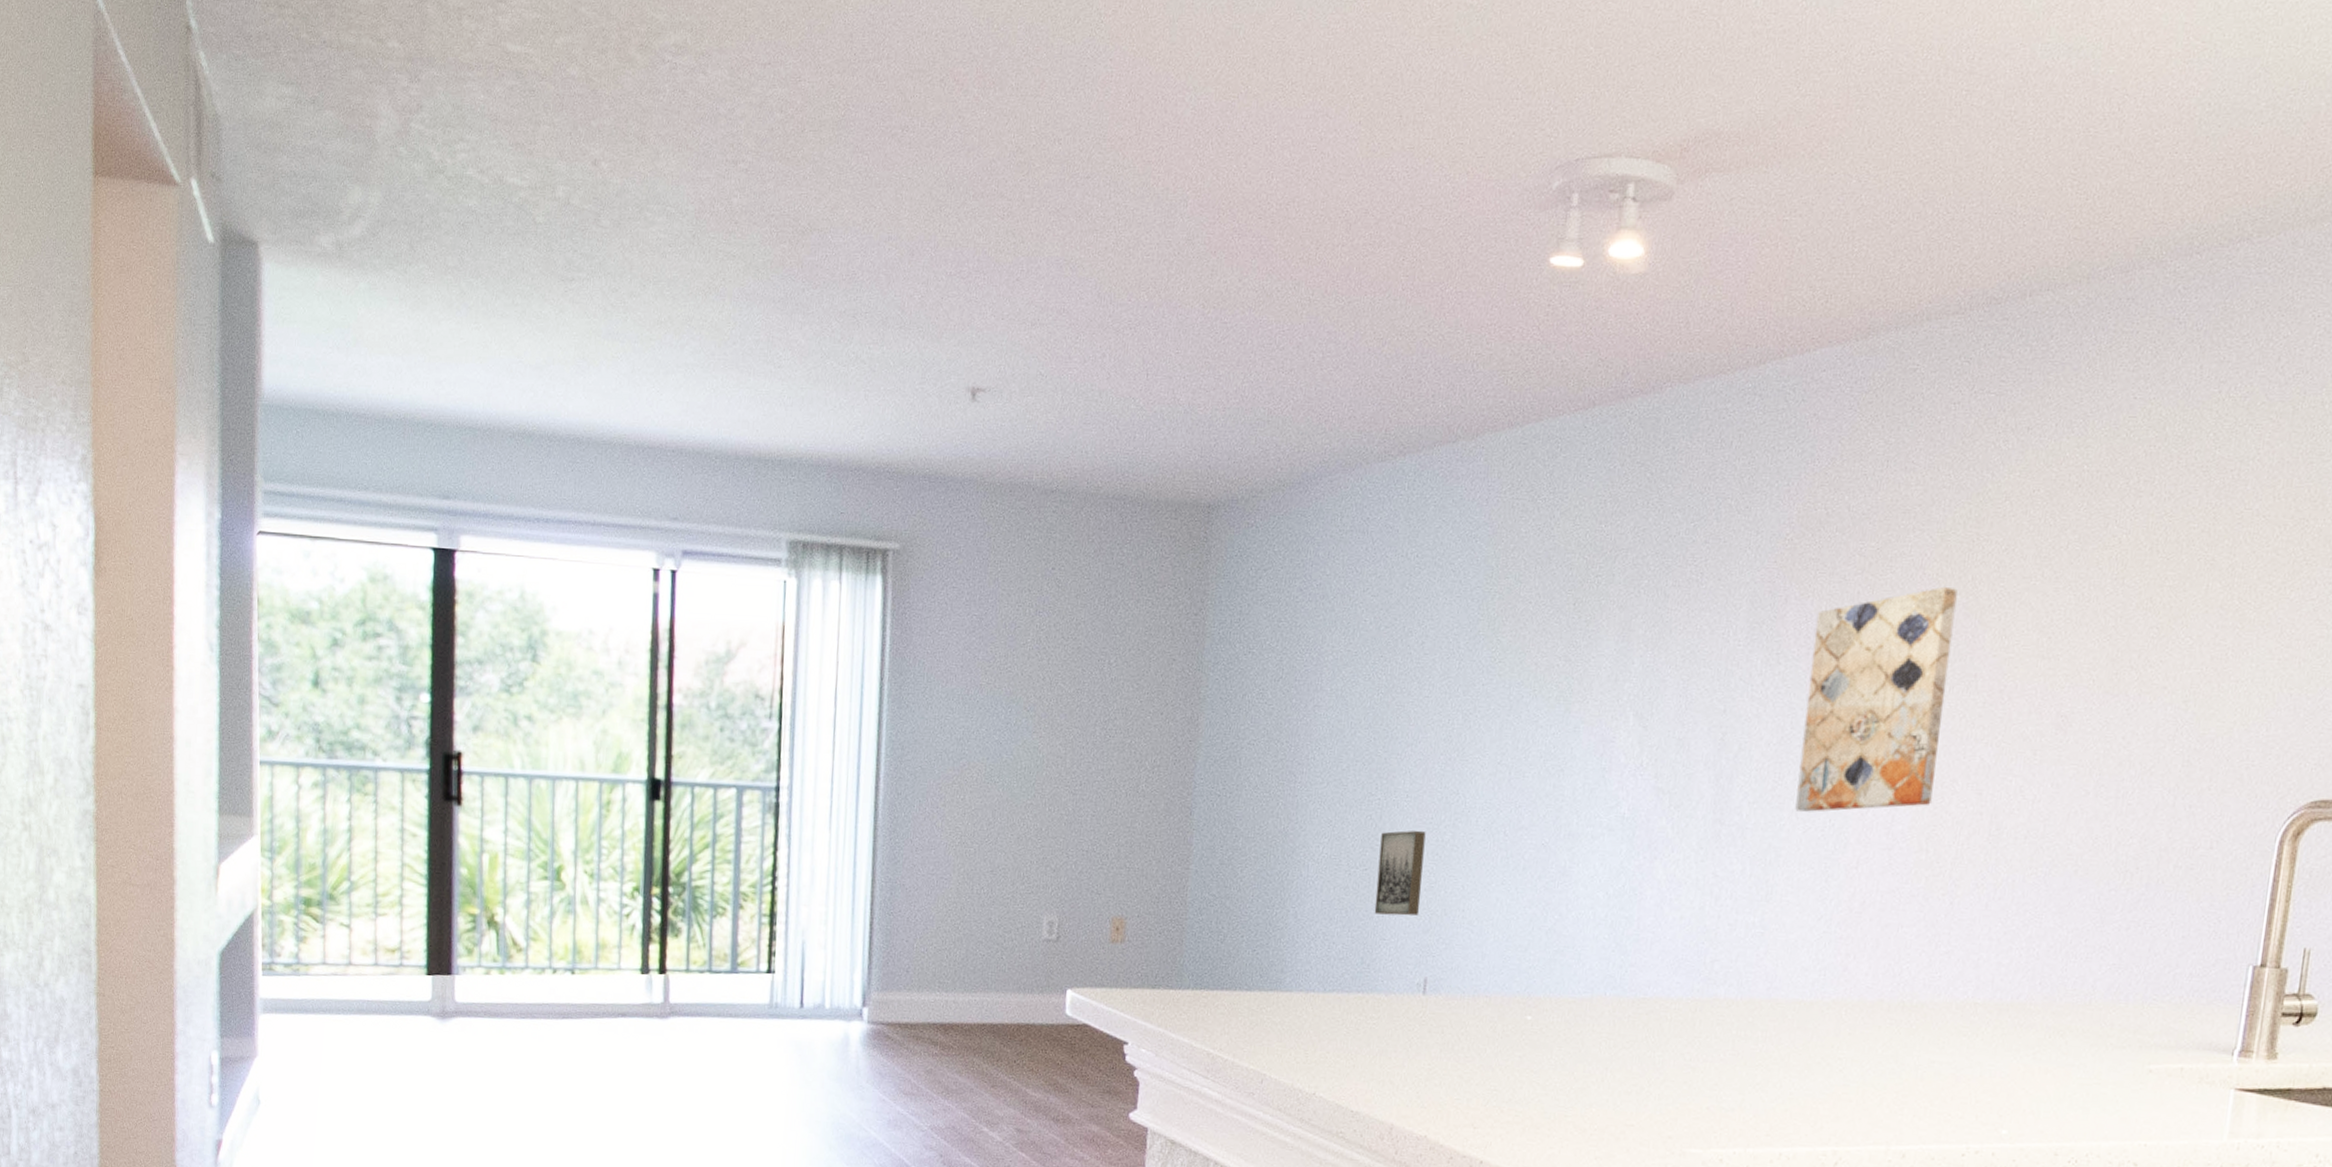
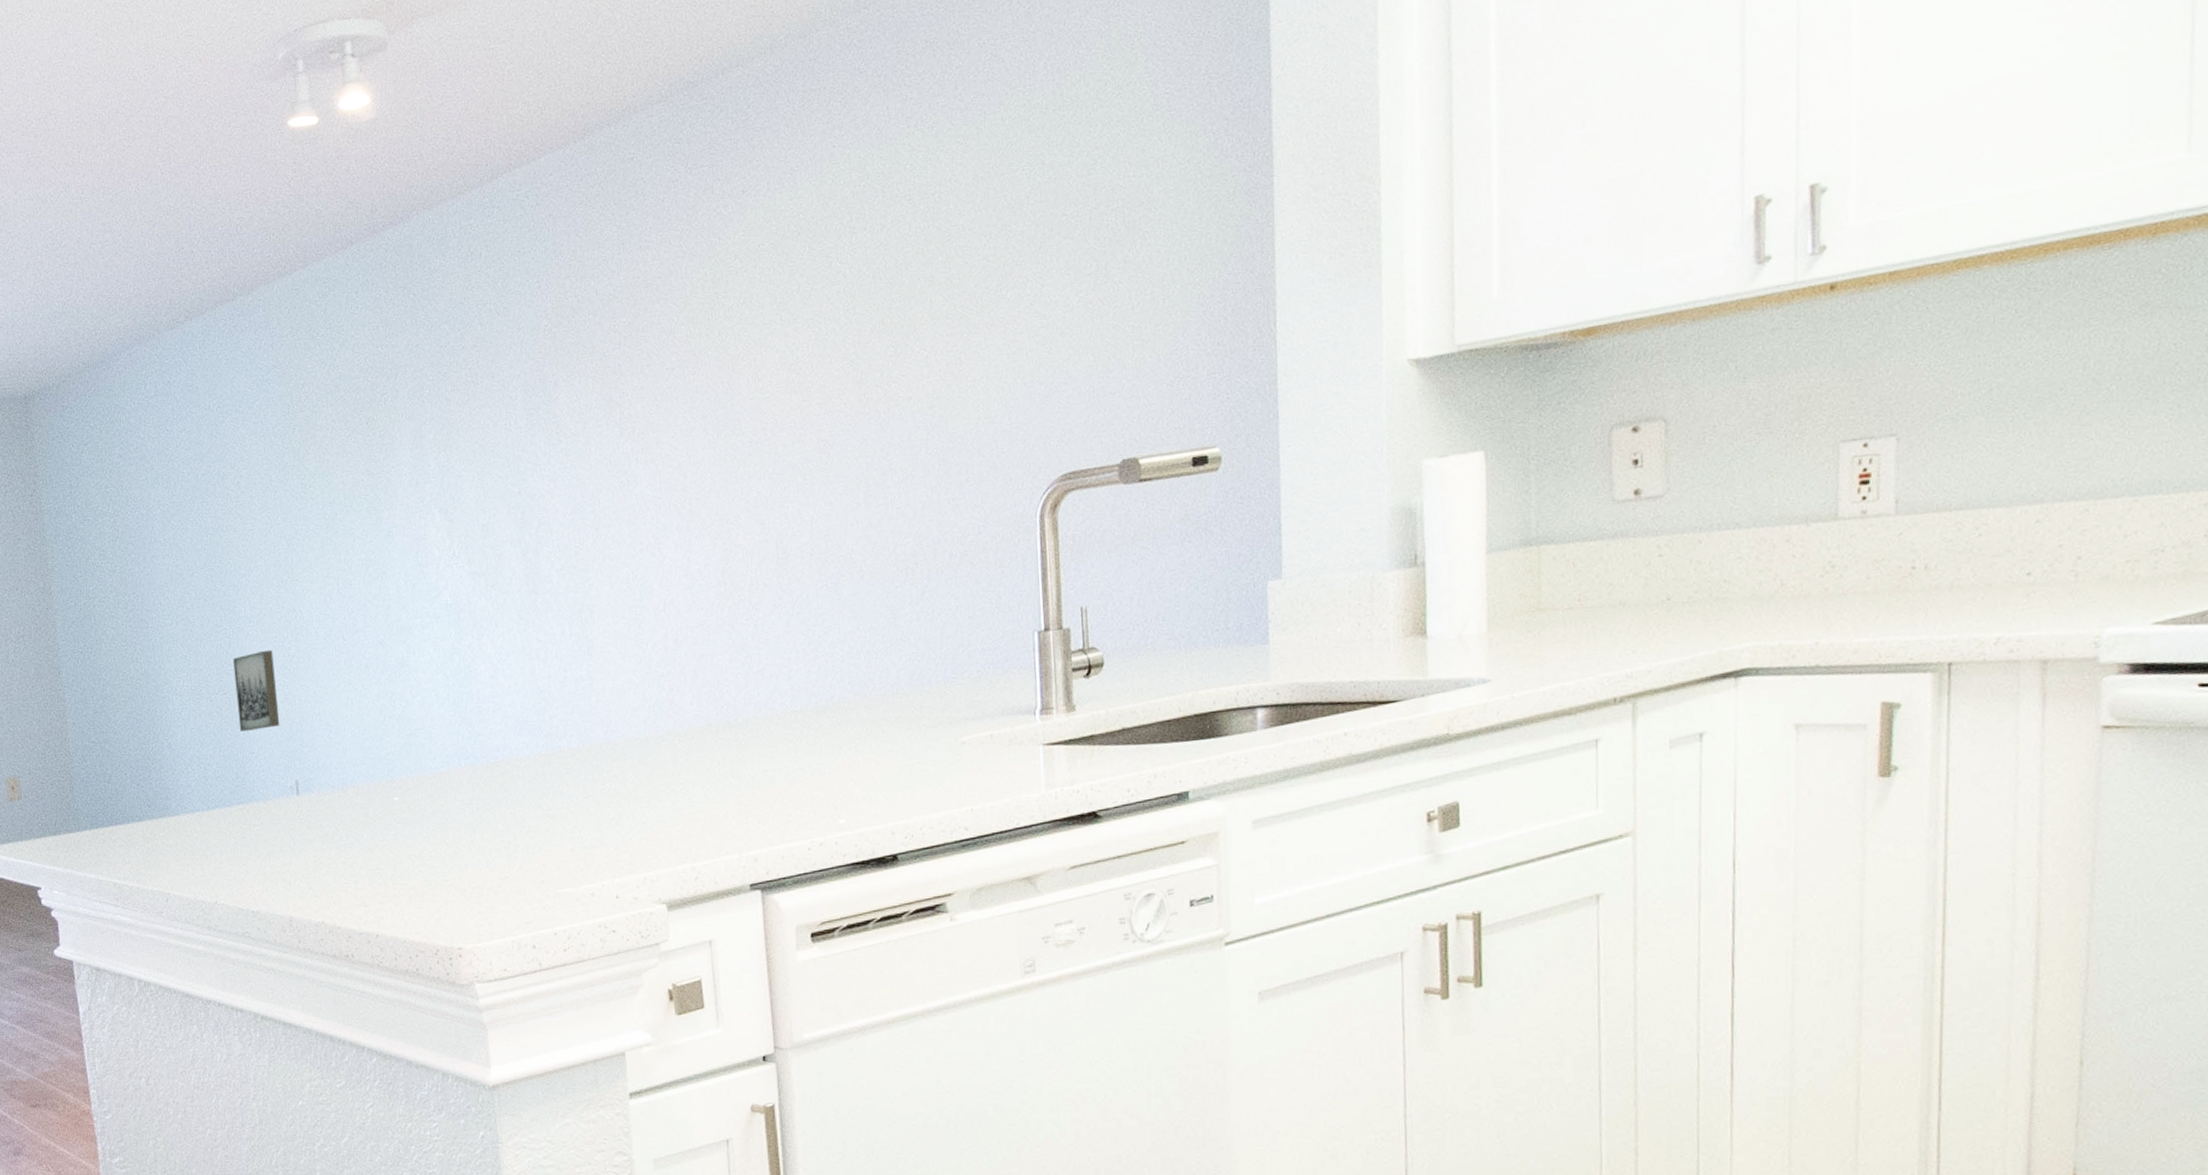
wall art: present [1795,586,1958,812] -> none [586,345,720,570]

